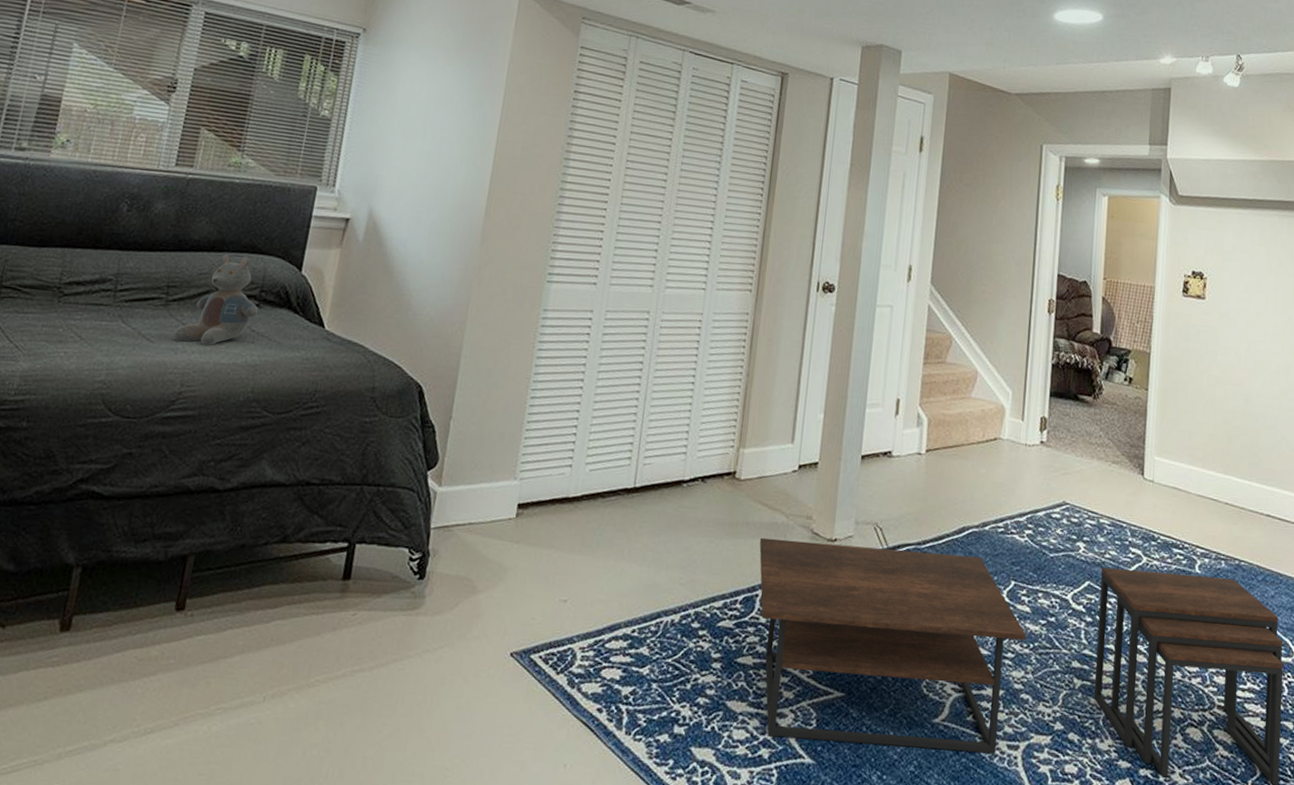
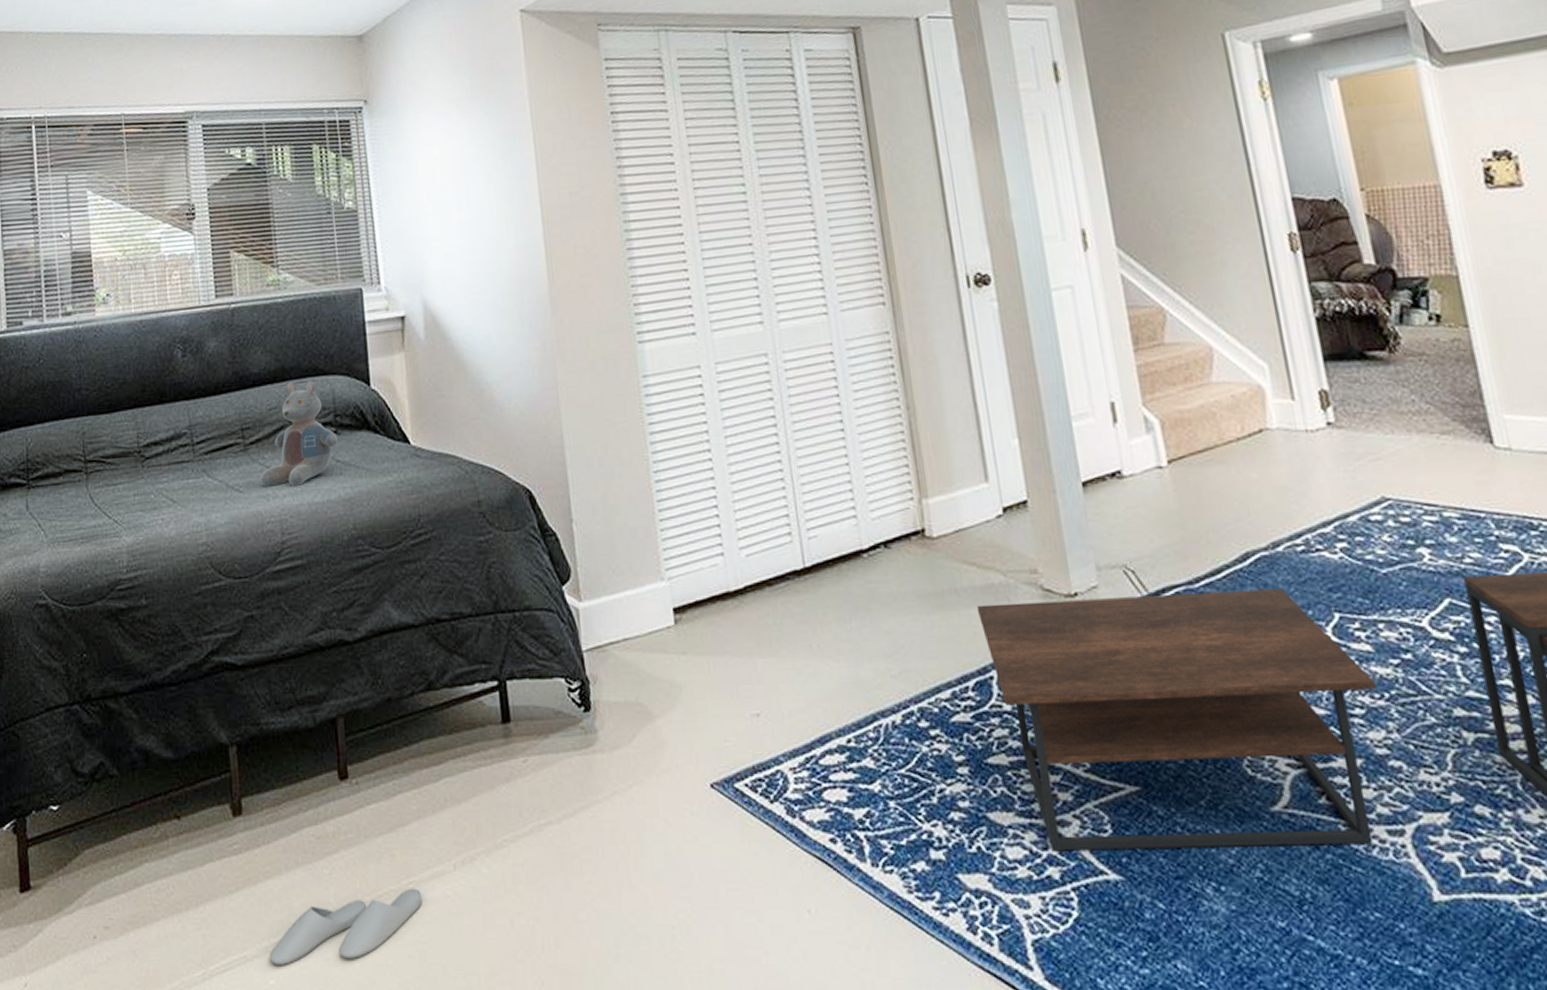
slippers: none [59,713,227,773] -> present [269,888,422,966]

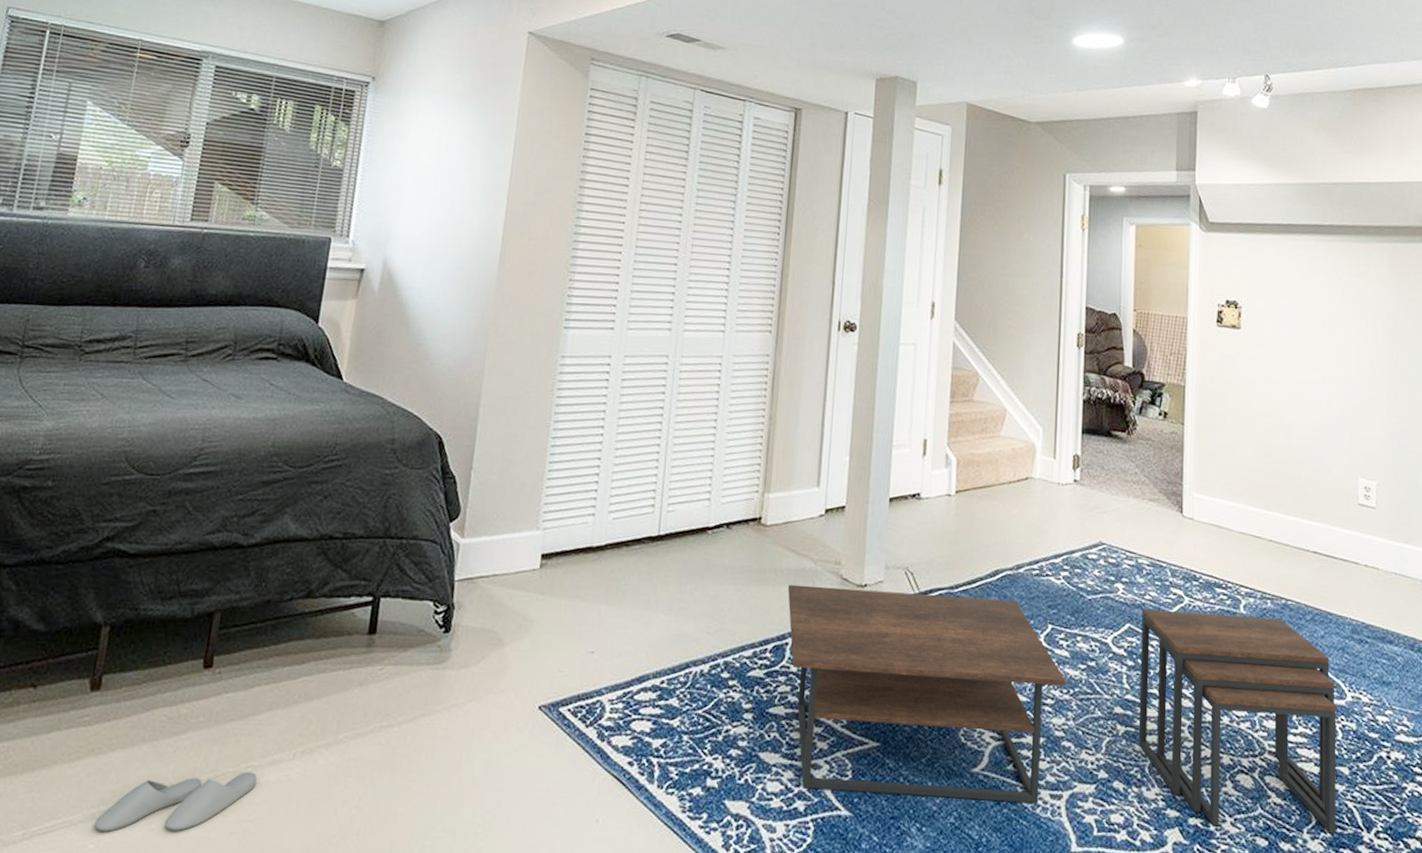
stuffed animal: present [261,381,338,487] -> none [193,307,276,402]

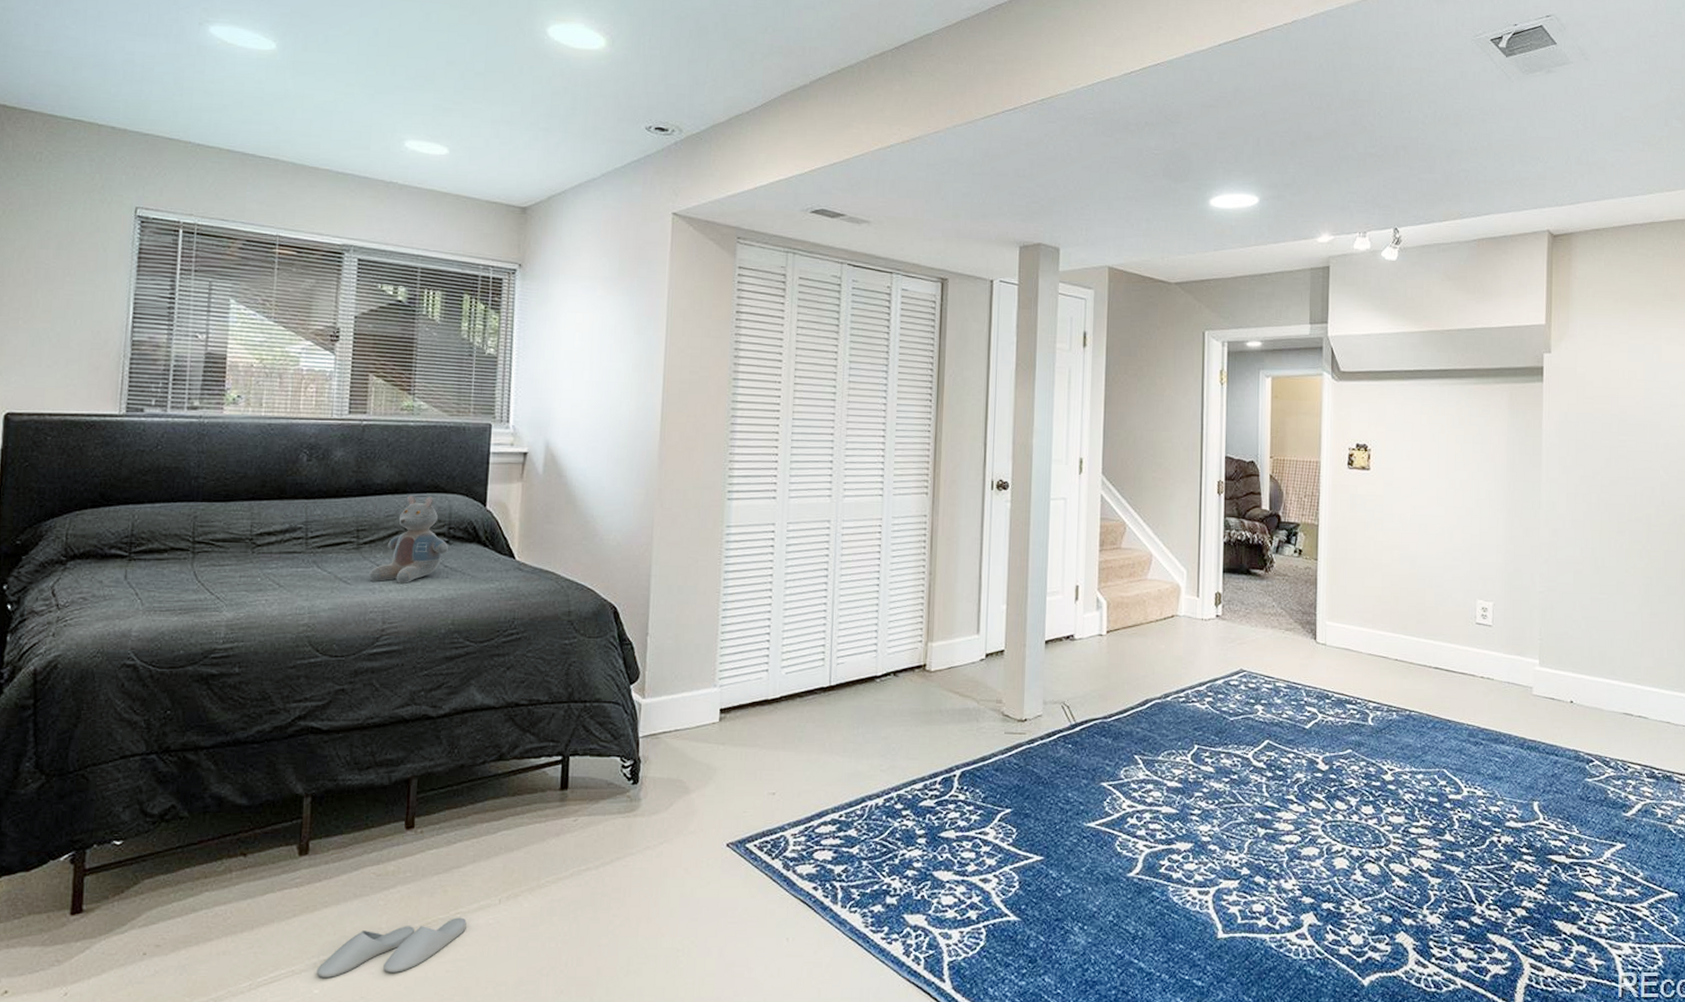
stuffed animal: none [193,307,276,402] -> present [369,494,448,585]
coffee table: present [787,584,1337,834] -> none [953,723,1454,909]

